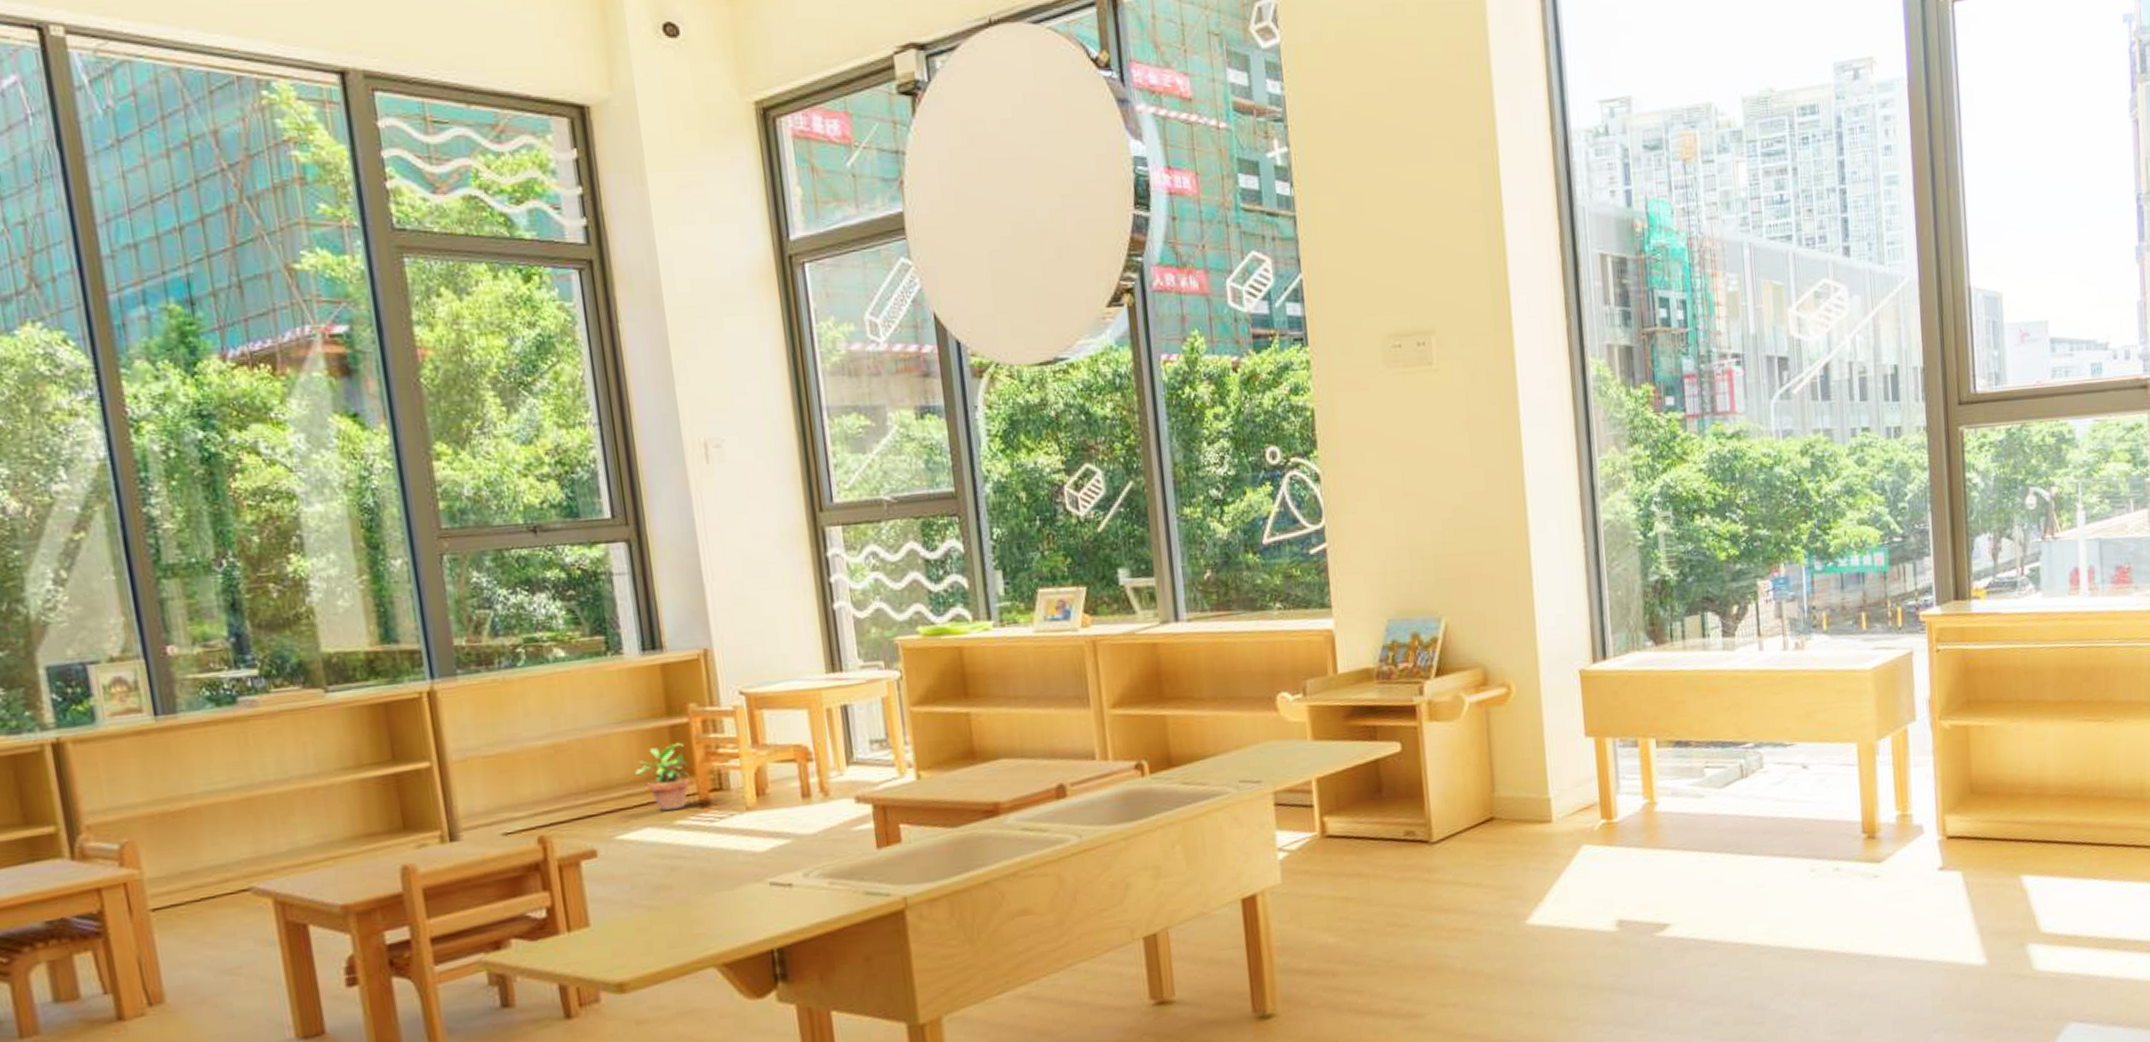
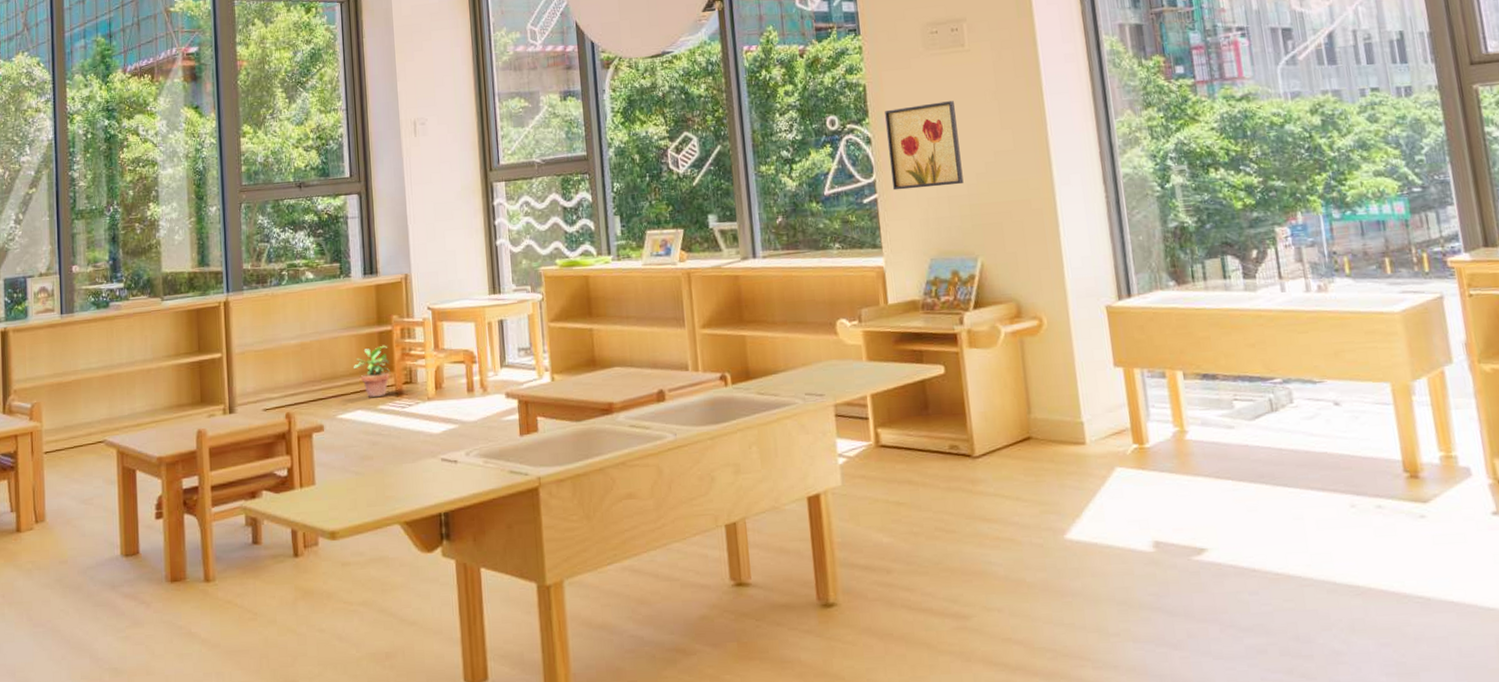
wall art: none [1337,431,1428,539] -> present [885,101,964,191]

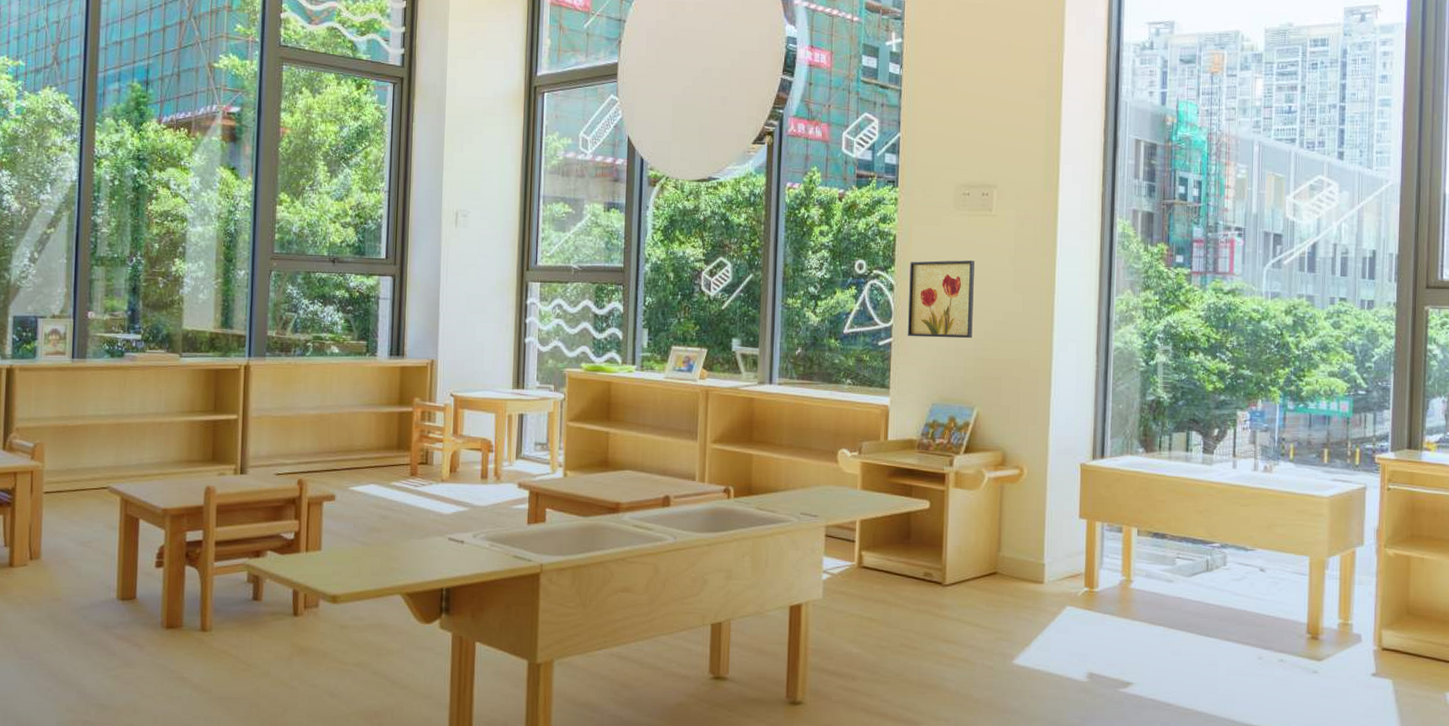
potted plant: present [354,345,391,397] -> none [371,425,408,473]

